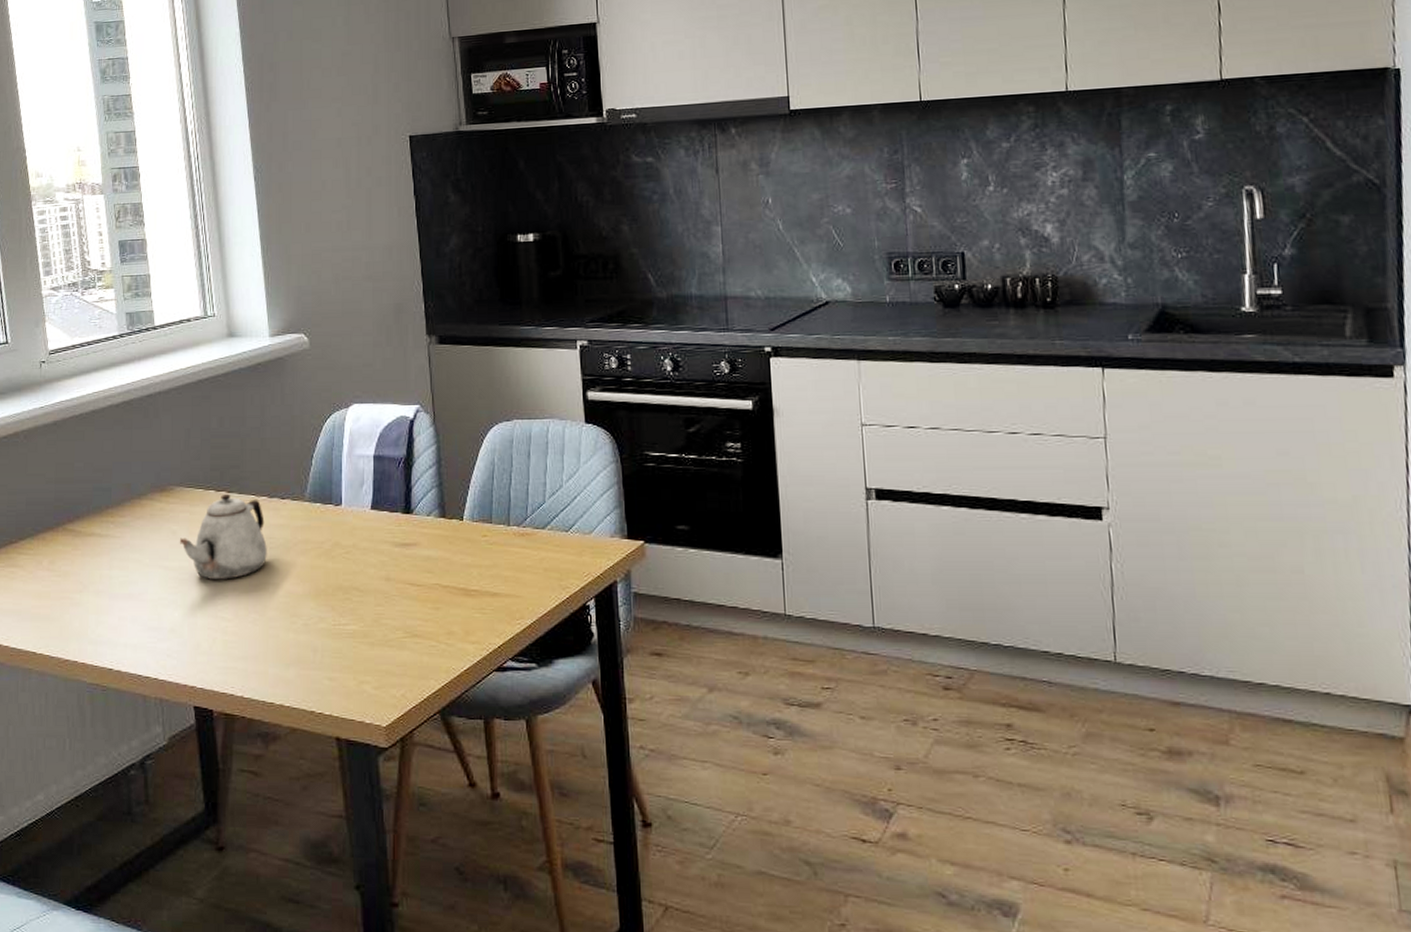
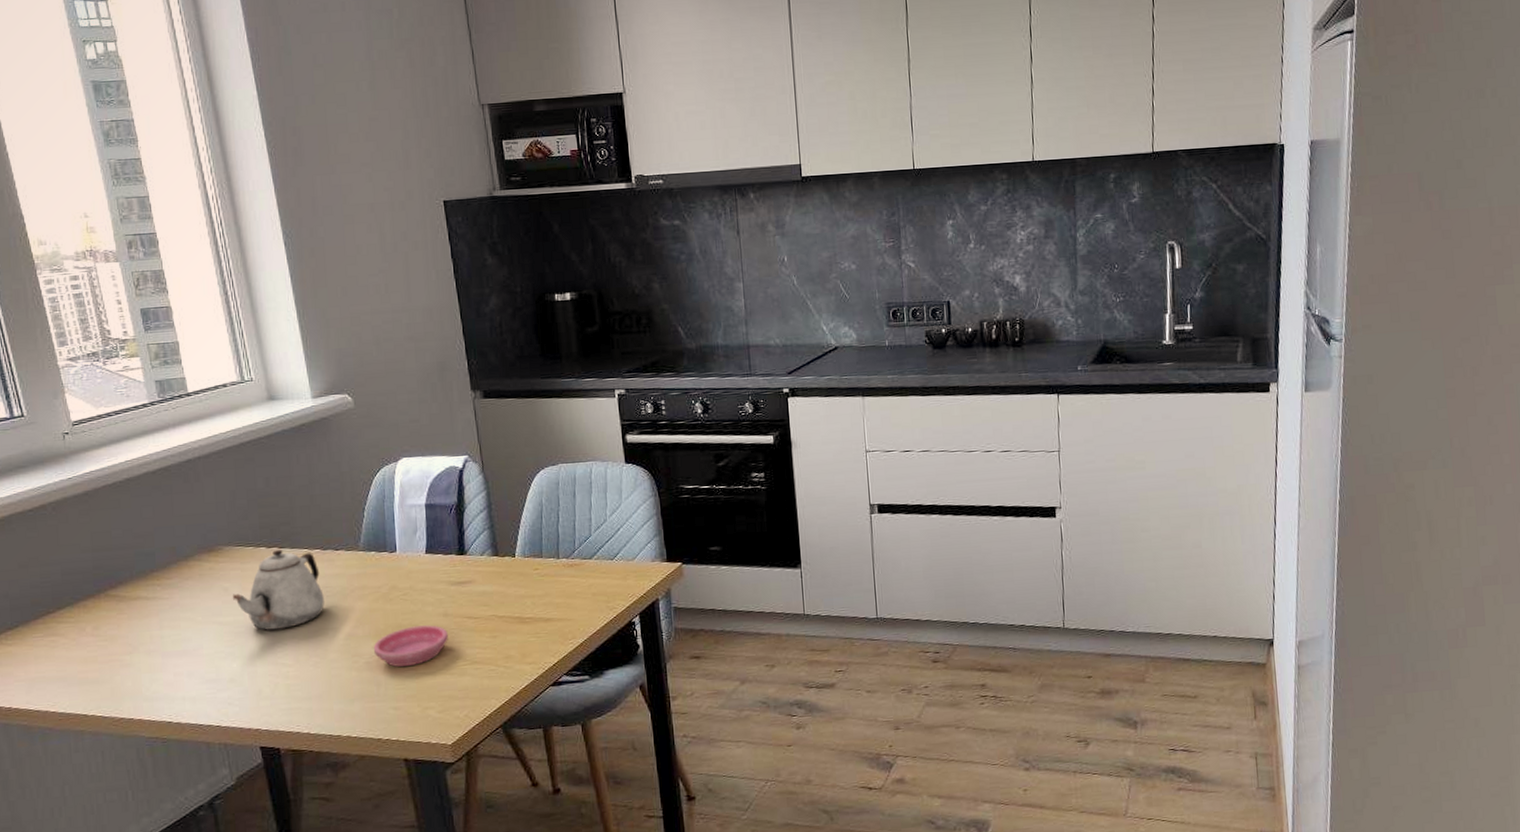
saucer: none [312,589,389,632] -> present [373,625,448,667]

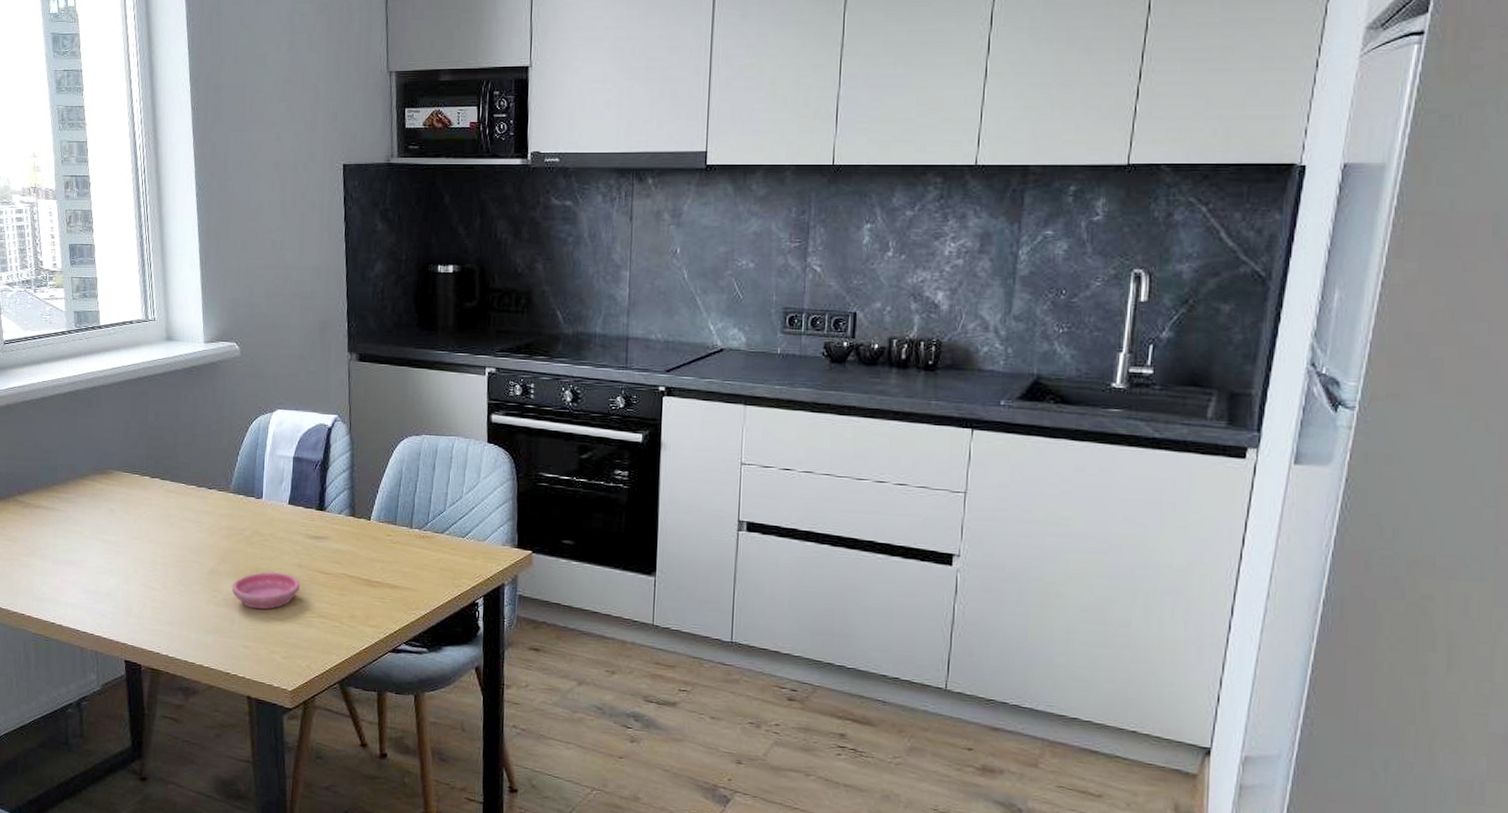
teapot: present [232,550,324,631] -> none [116,481,194,555]

